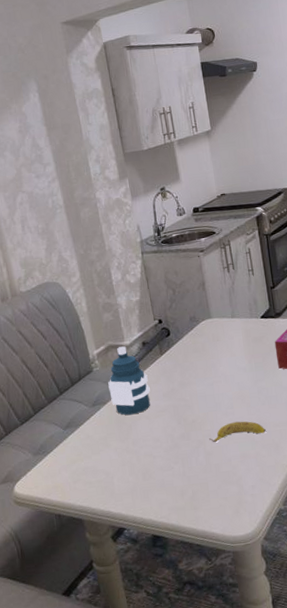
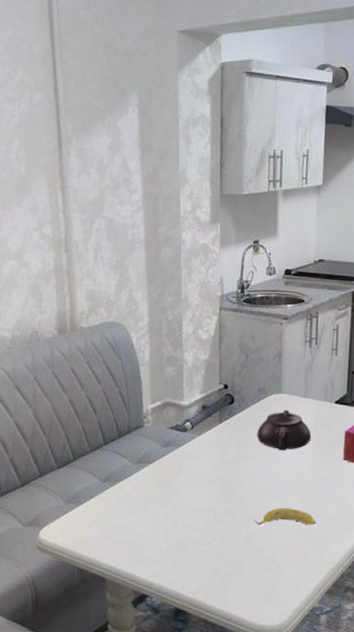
water bottle: present [108,346,151,415] -> none [157,406,202,480]
teapot: none [196,331,246,370] -> present [257,409,312,451]

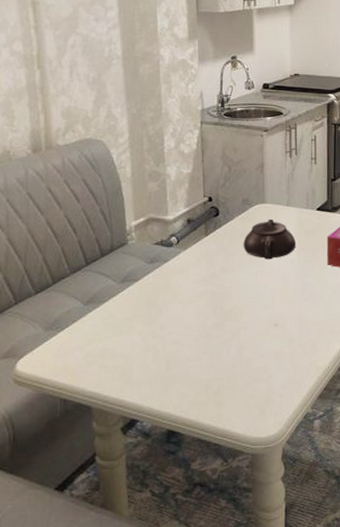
banana: present [254,507,316,526] -> none [244,316,305,336]

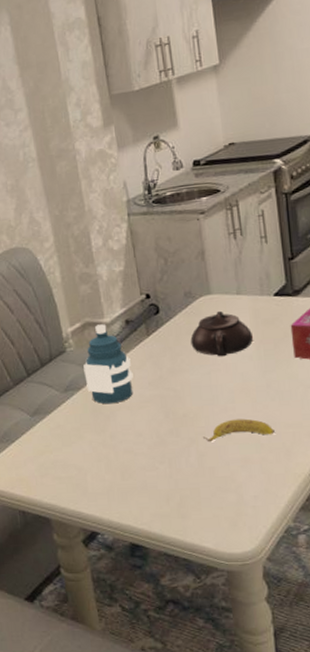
water bottle: none [142,221,188,297] -> present [83,324,133,404]
banana: none [244,316,305,336] -> present [203,418,275,443]

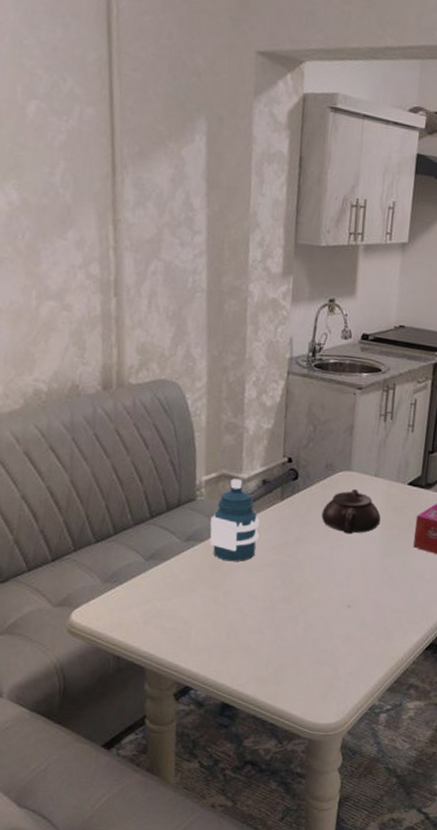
banana: present [203,418,275,443] -> none [314,596,380,617]

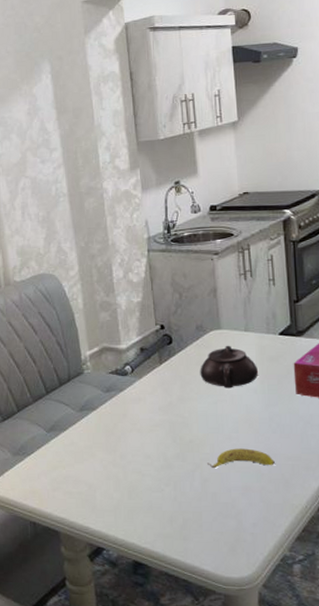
water bottle: present [209,478,260,562] -> none [99,350,145,426]
banana: none [314,596,380,617] -> present [207,448,275,469]

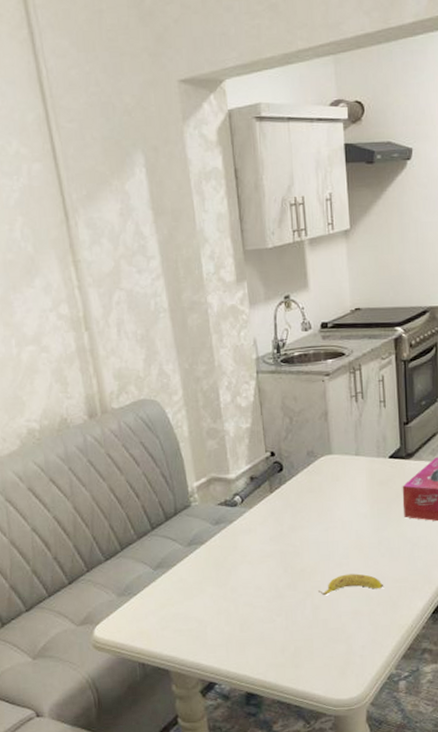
teapot: present [200,345,259,388] -> none [311,470,369,515]

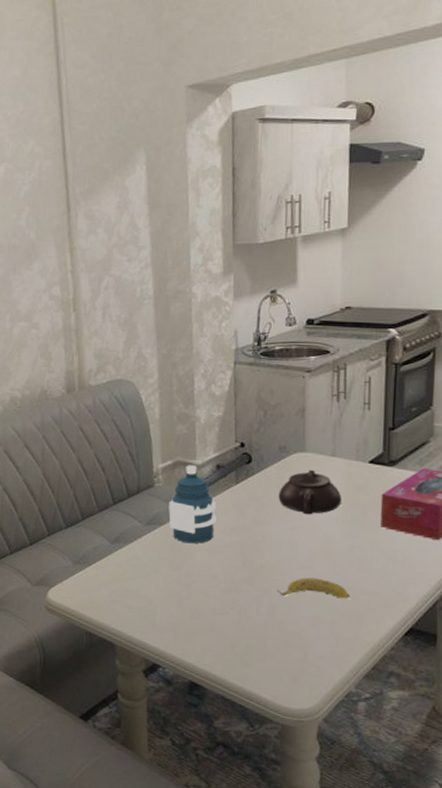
water bottle: none [208,480,255,559] -> present [169,465,217,544]
teapot: none [311,470,369,515] -> present [278,469,342,515]

